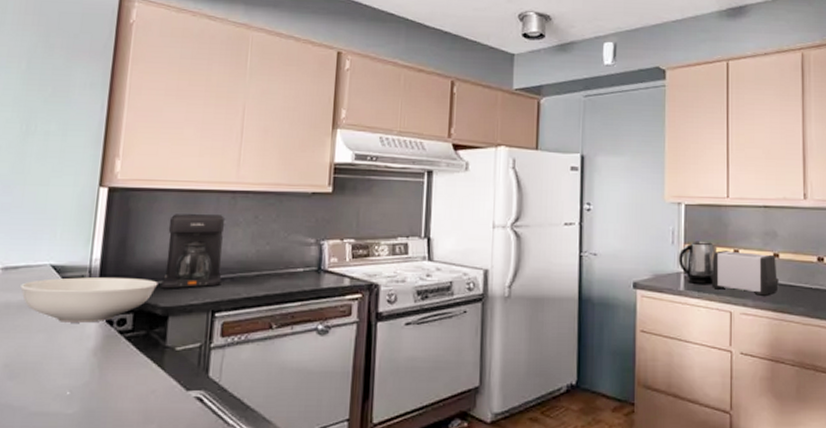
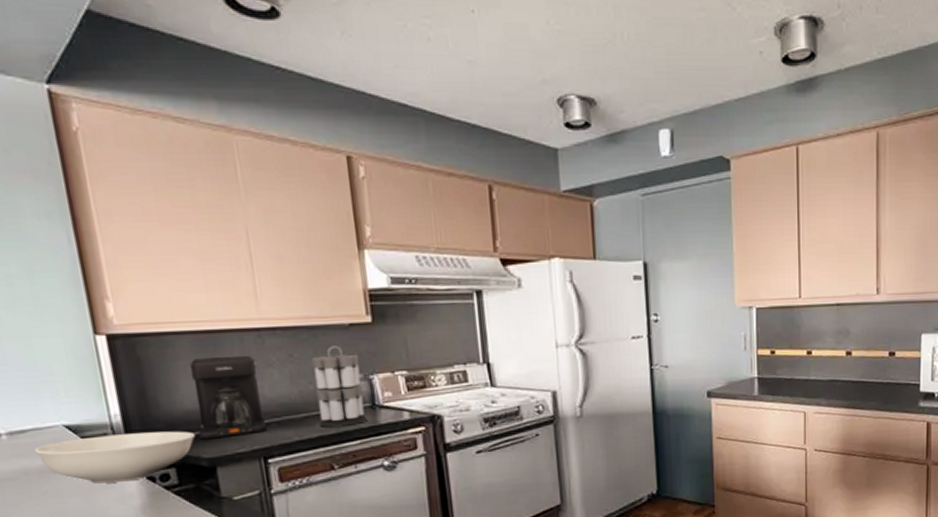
spice rack: none [267,211,315,288] -> present [312,346,367,428]
kettle: present [678,240,718,285] -> none [751,344,791,389]
toaster: present [711,250,779,297] -> none [784,352,851,395]

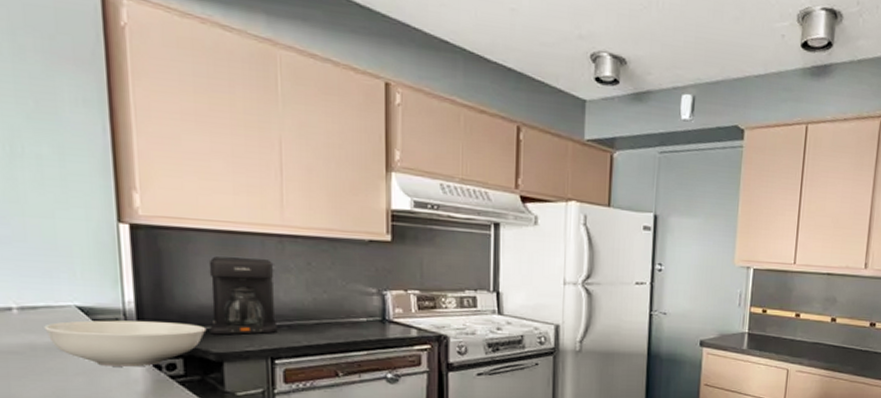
spice rack: present [312,346,367,428] -> none [329,259,376,338]

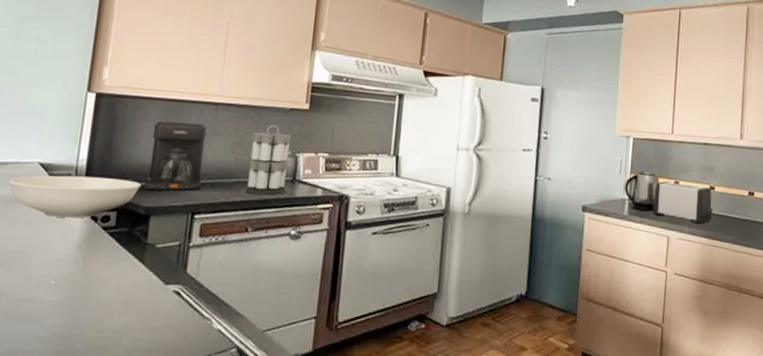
spice rack: none [329,259,376,338] -> present [245,125,292,196]
kettle: none [743,303,781,345] -> present [624,171,660,212]
toaster: none [772,314,834,357] -> present [652,181,713,225]

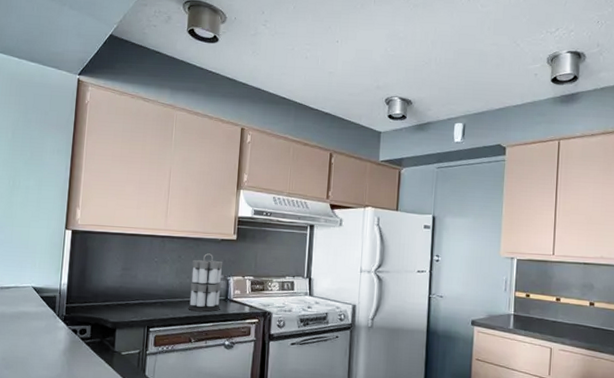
bowl: present [9,175,142,218] -> none [12,296,109,331]
coffee maker: present [144,121,206,191] -> none [110,252,156,309]
kettle: present [624,171,660,212] -> none [509,289,543,326]
toaster: present [652,181,713,225] -> none [536,298,593,338]

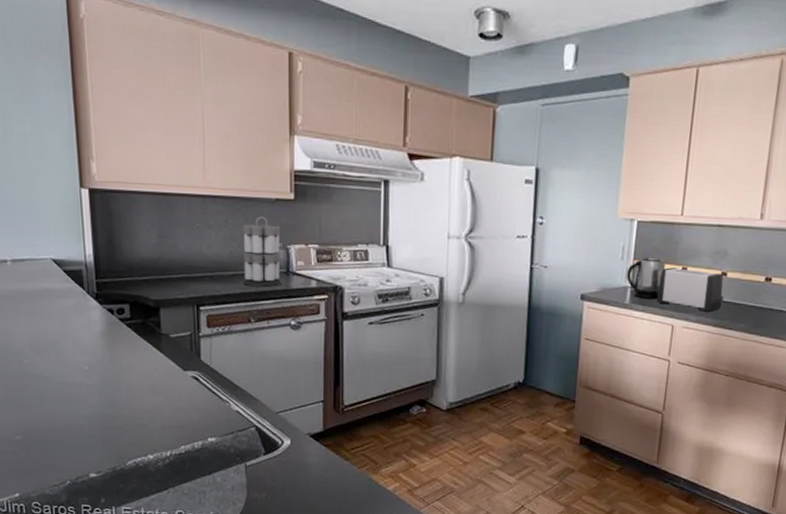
kettle: none [509,289,543,326] -> present [626,257,667,300]
toaster: none [536,298,593,338] -> present [657,267,724,313]

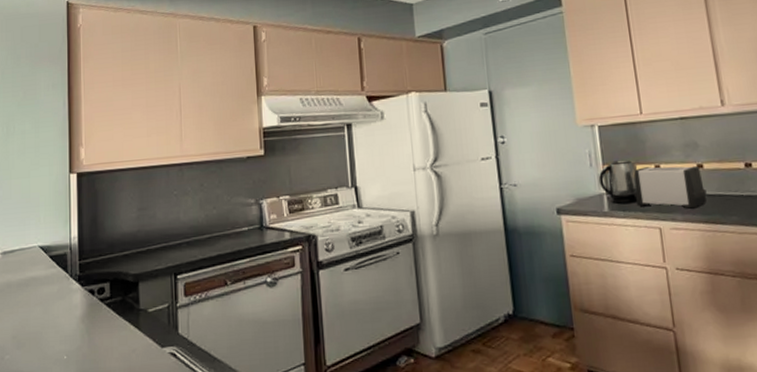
spice rack: present [243,216,281,288] -> none [217,176,256,248]

